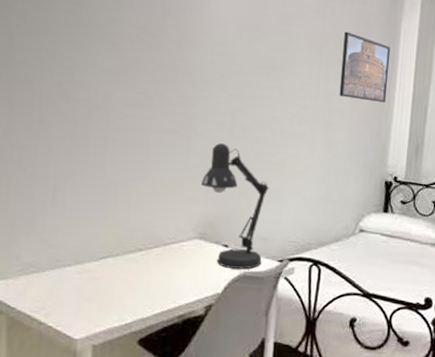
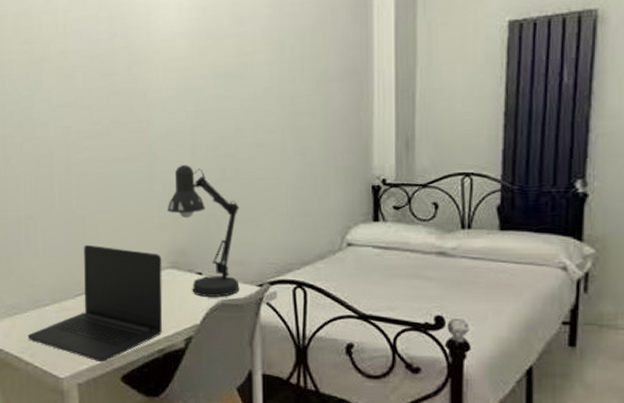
laptop: none [43,209,191,325] -> present [27,244,163,363]
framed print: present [339,31,391,102] -> none [306,22,364,97]

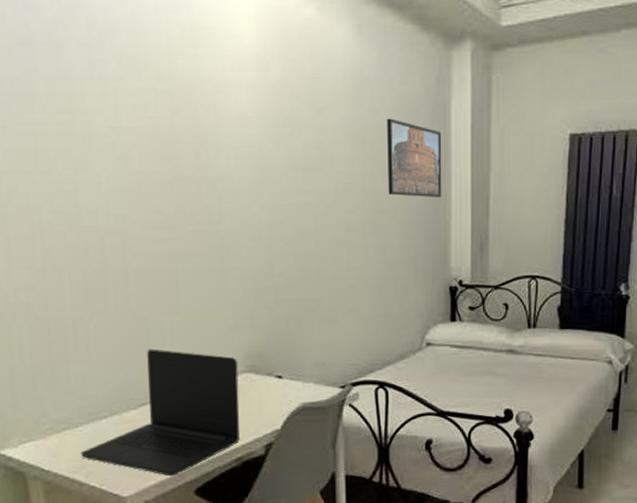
desk lamp: present [167,165,240,297] -> none [242,262,322,401]
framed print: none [306,22,364,97] -> present [387,118,442,197]

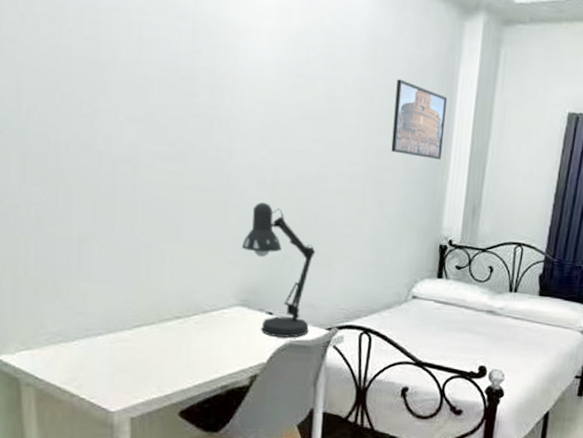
laptop: present [80,348,240,477] -> none [74,274,232,397]
desk lamp: none [242,262,322,401] -> present [241,202,316,338]

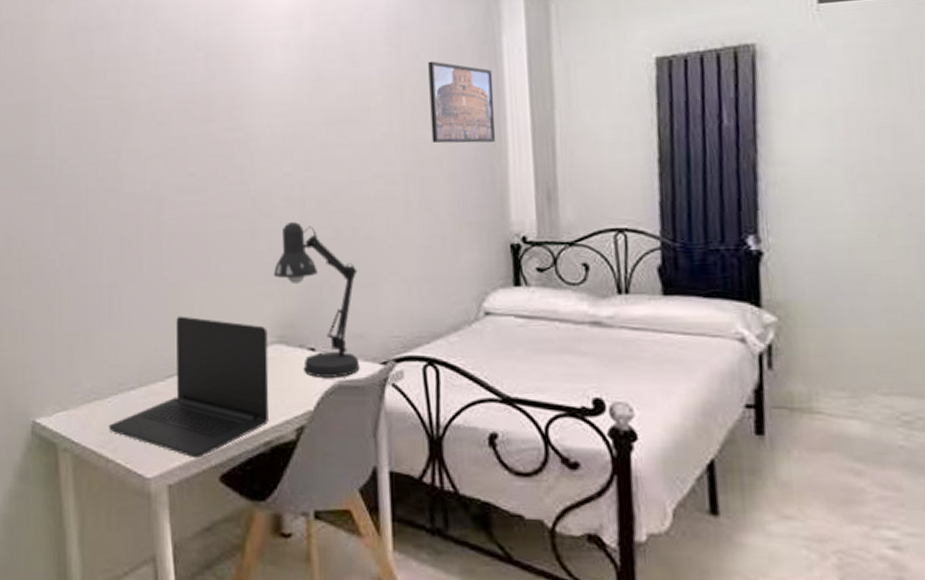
laptop: none [74,274,232,397] -> present [108,316,269,459]

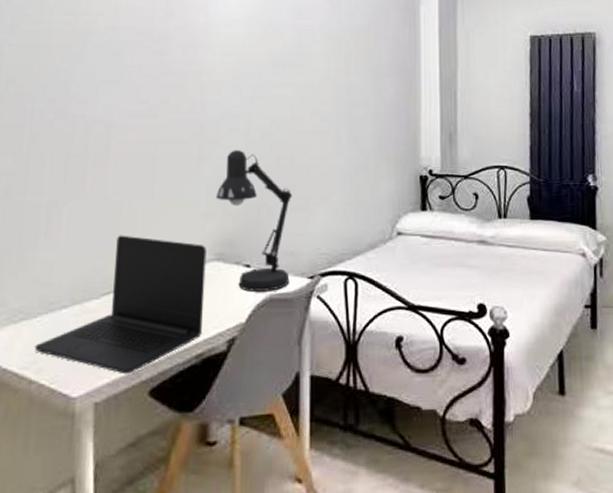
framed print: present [428,61,496,144] -> none [361,21,412,91]

